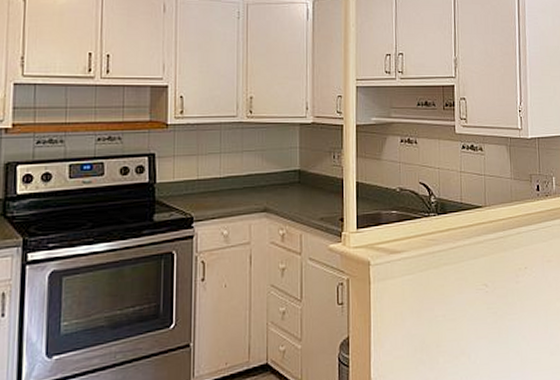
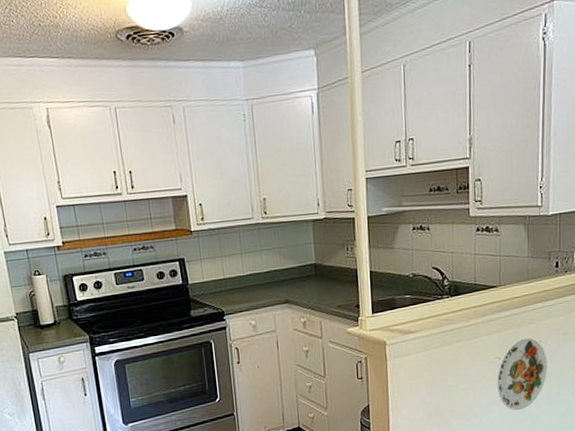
decorative plate: none [484,264,534,347] -> present [497,338,547,411]

